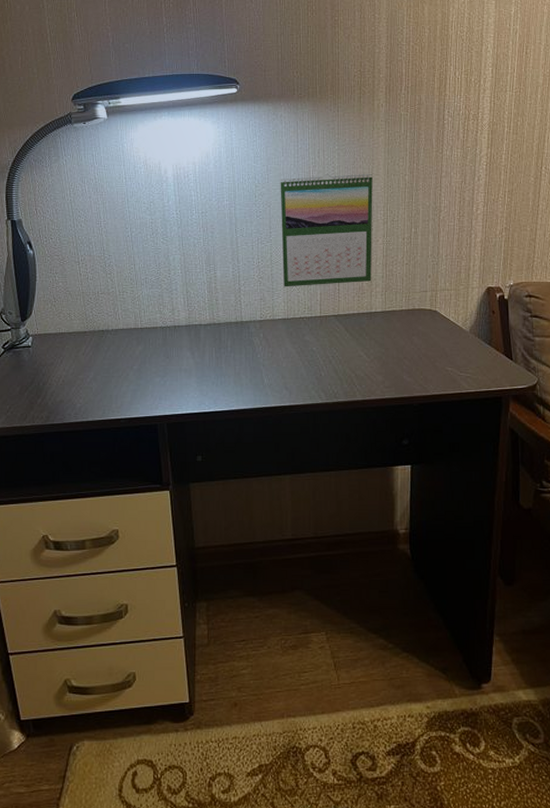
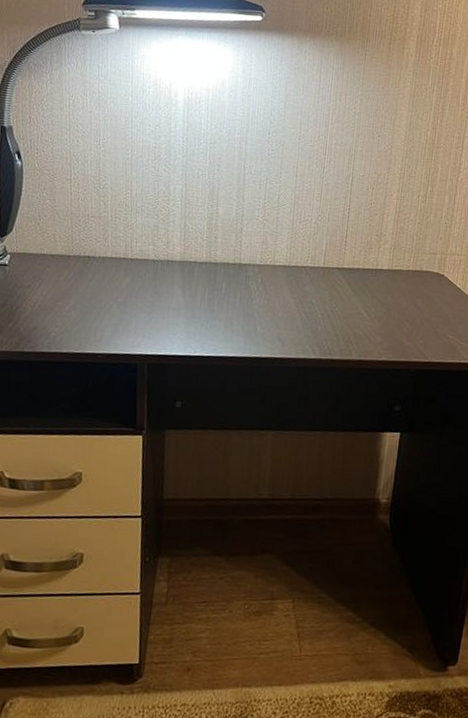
calendar: present [280,173,373,287] -> none [288,118,394,237]

